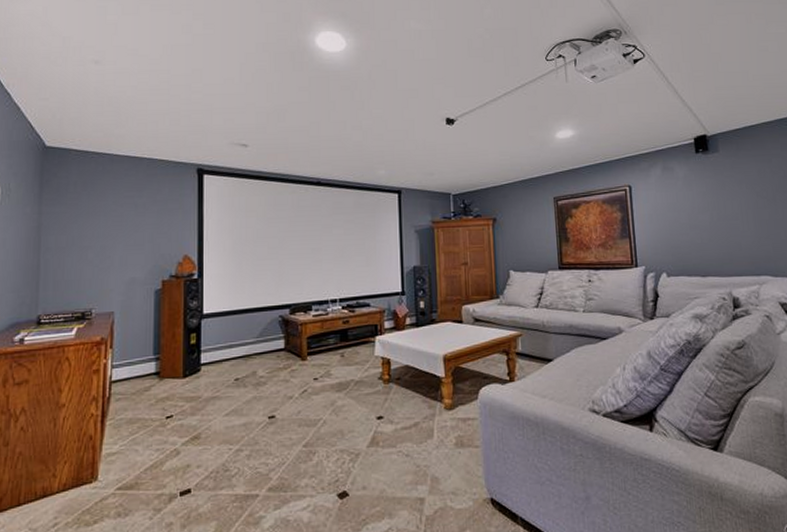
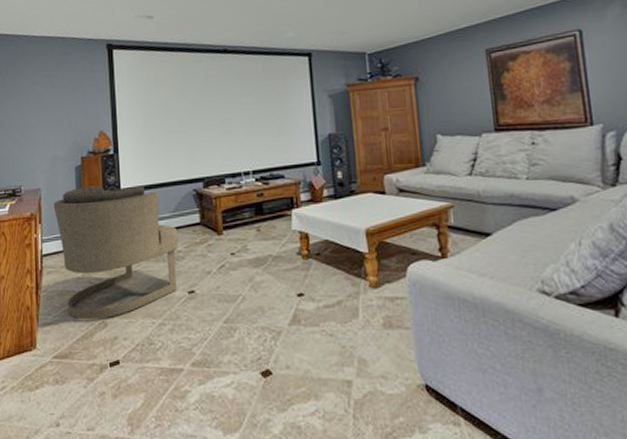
armchair: none [127,310,261,449] -> present [53,185,179,320]

